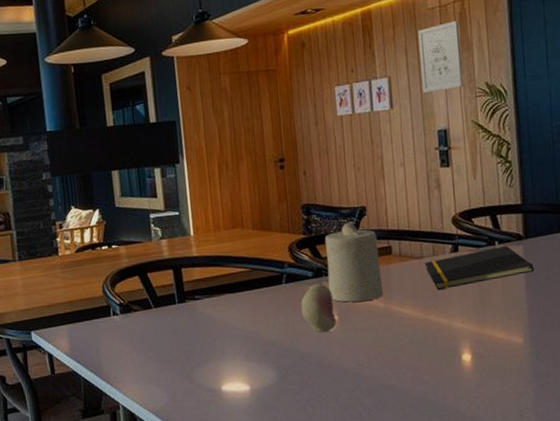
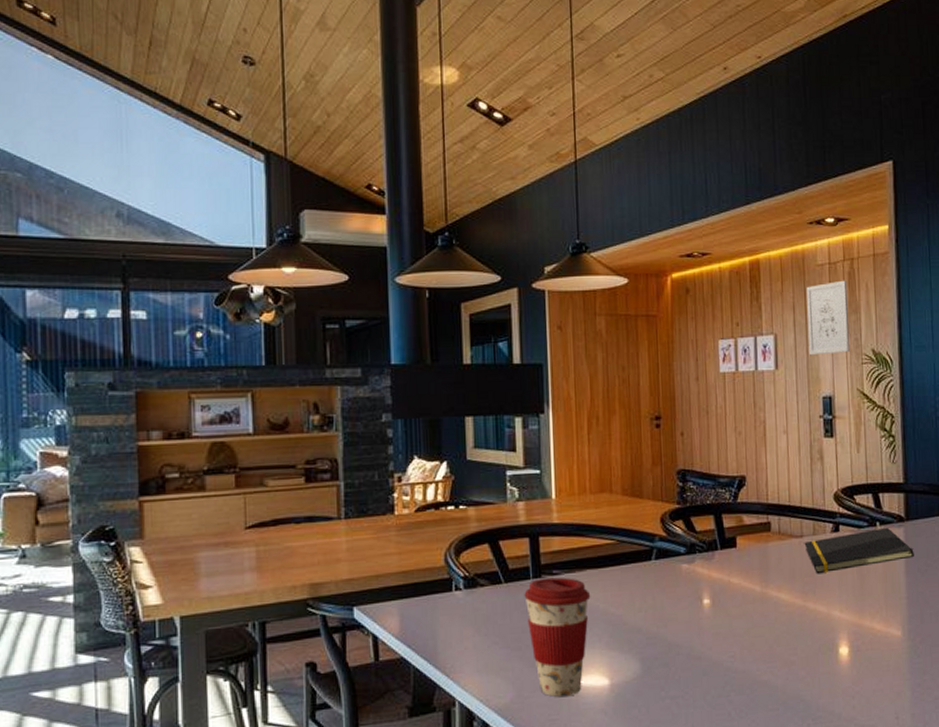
coffee cup: none [171,301,230,401] -> present [524,577,591,698]
fruit: present [301,283,337,333] -> none [671,561,709,619]
candle: present [324,221,383,302] -> none [700,492,760,584]

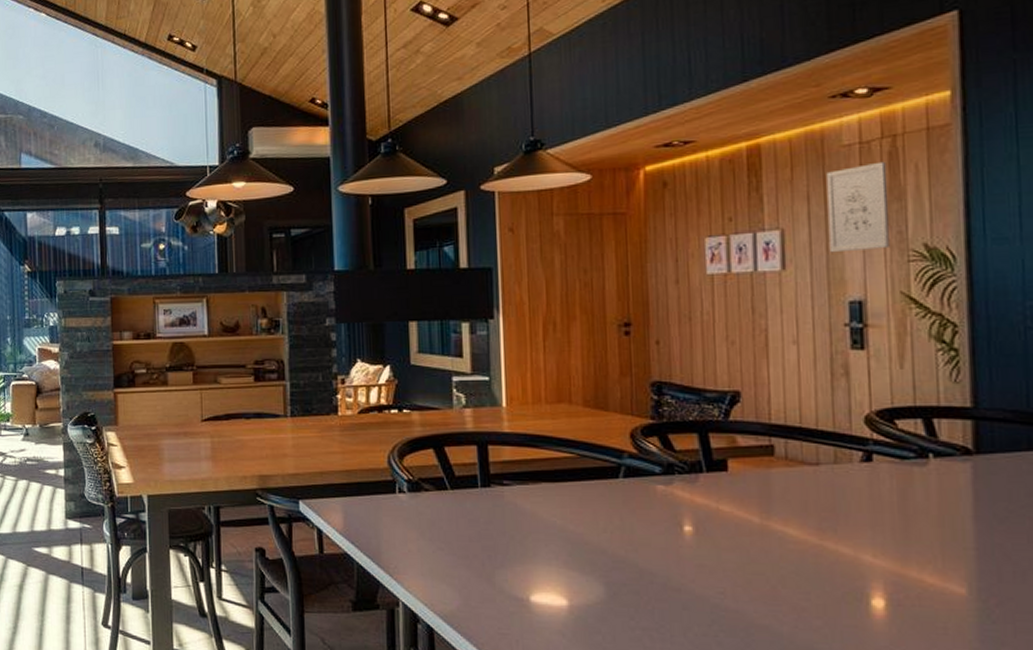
coffee cup: present [524,577,591,698] -> none [471,488,547,613]
notepad: present [804,527,914,574] -> none [821,460,988,510]

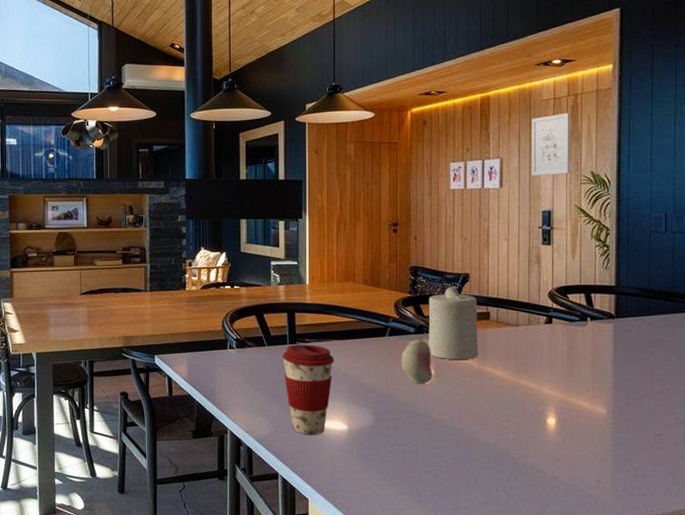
coffee cup: none [471,488,547,613] -> present [282,344,335,436]
fruit: none [643,482,691,546] -> present [401,339,433,385]
candle: none [680,409,759,512] -> present [428,286,478,359]

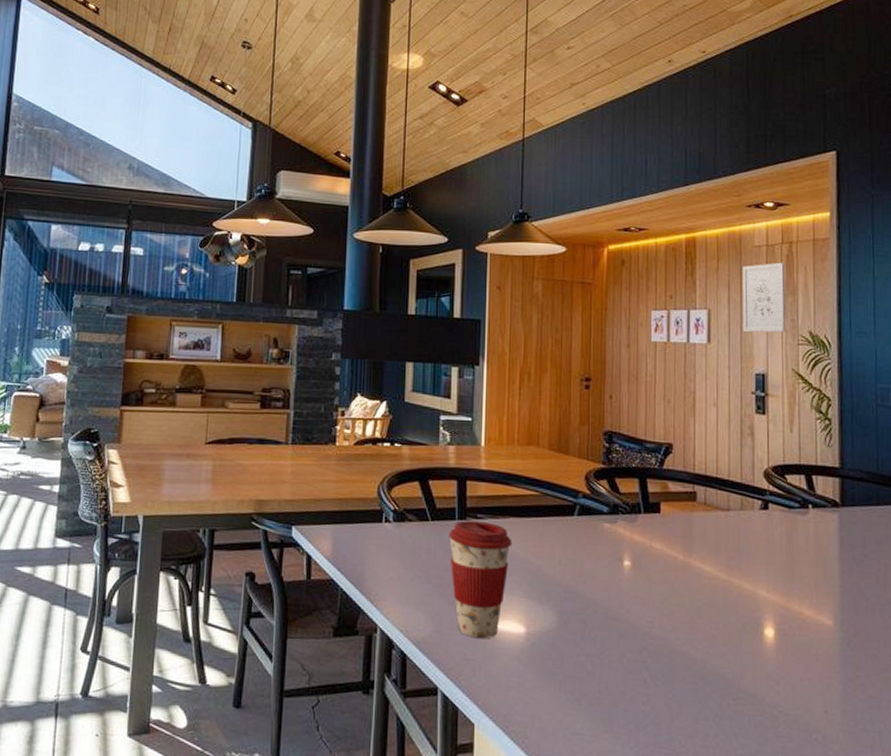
fruit: present [401,339,433,385] -> none [592,521,629,579]
candle: present [428,286,478,359] -> none [623,458,683,549]

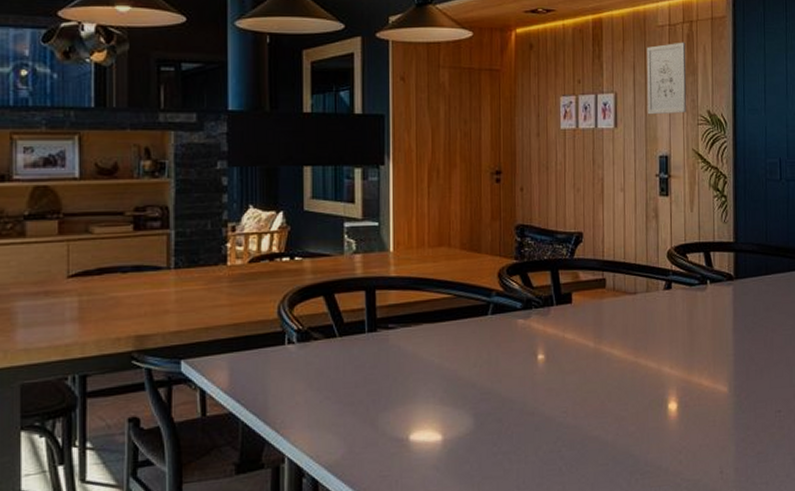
coffee cup: present [449,520,513,639] -> none [359,331,426,454]

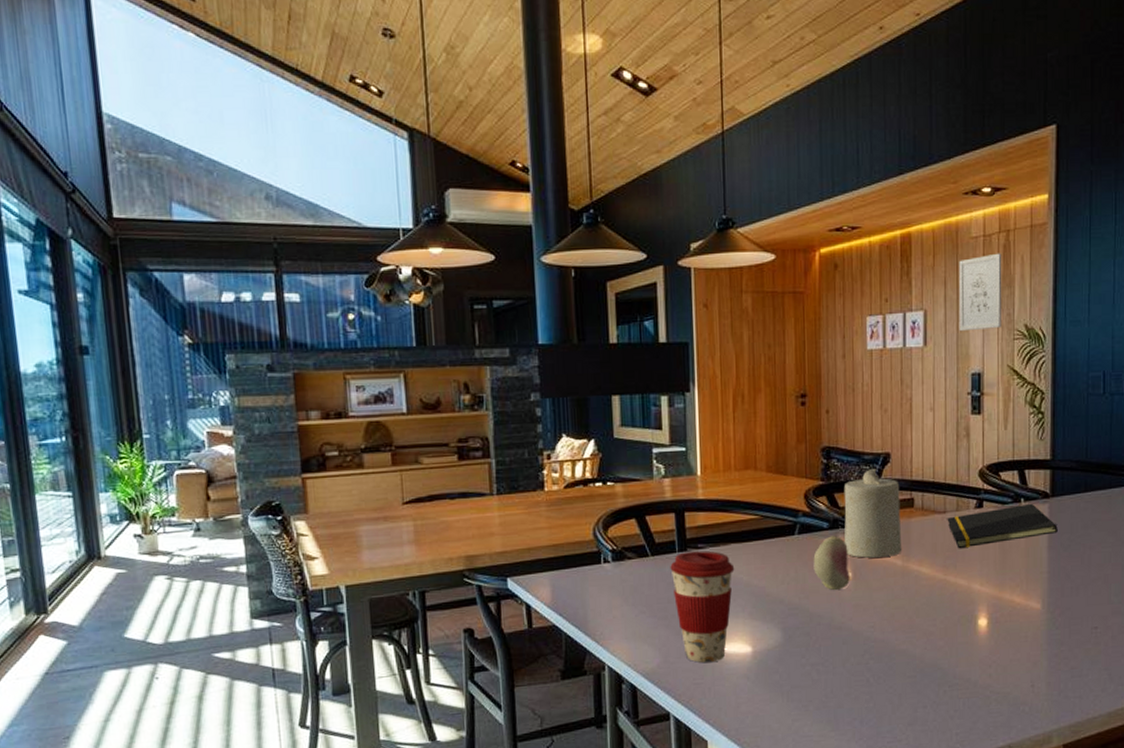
coffee cup: none [359,331,426,454] -> present [670,551,735,663]
fruit: none [506,316,543,374] -> present [813,535,850,591]
candle: none [537,248,593,340] -> present [843,469,901,558]
notepad: none [637,285,742,331] -> present [947,503,1058,549]

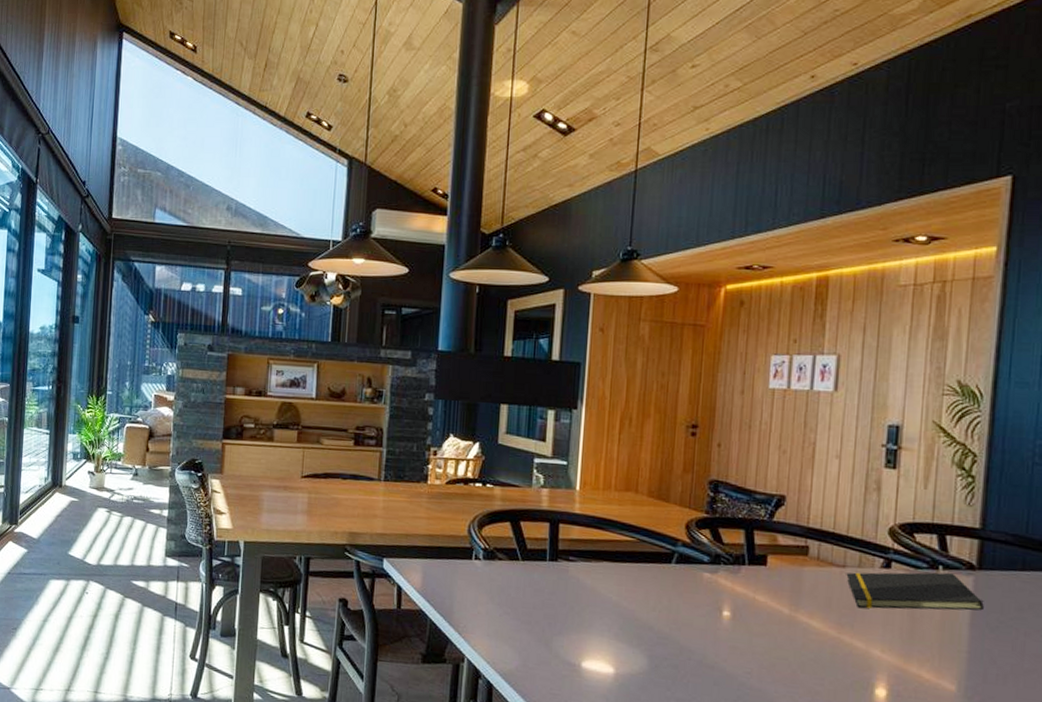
coffee cup: present [670,551,735,663] -> none [539,562,605,676]
fruit: present [813,535,850,591] -> none [689,571,729,629]
candle: present [843,469,901,558] -> none [725,509,794,603]
wall art: present [958,253,1002,332] -> none [876,303,935,382]

